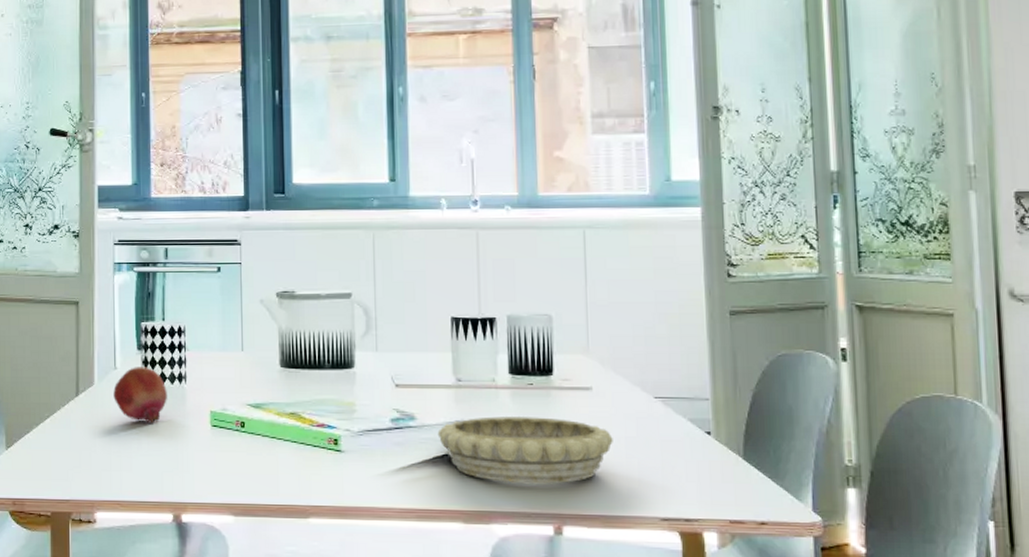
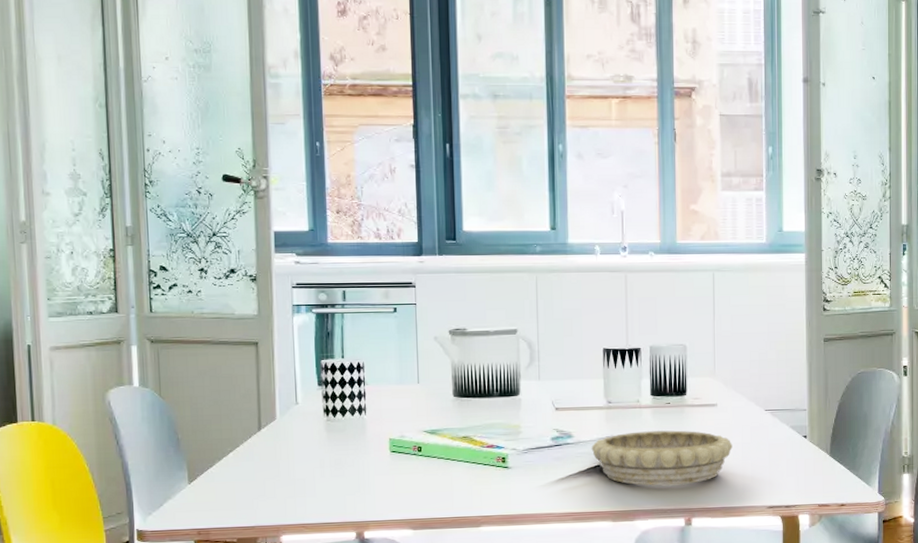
fruit: present [113,367,167,423] -> none [295,401,348,452]

